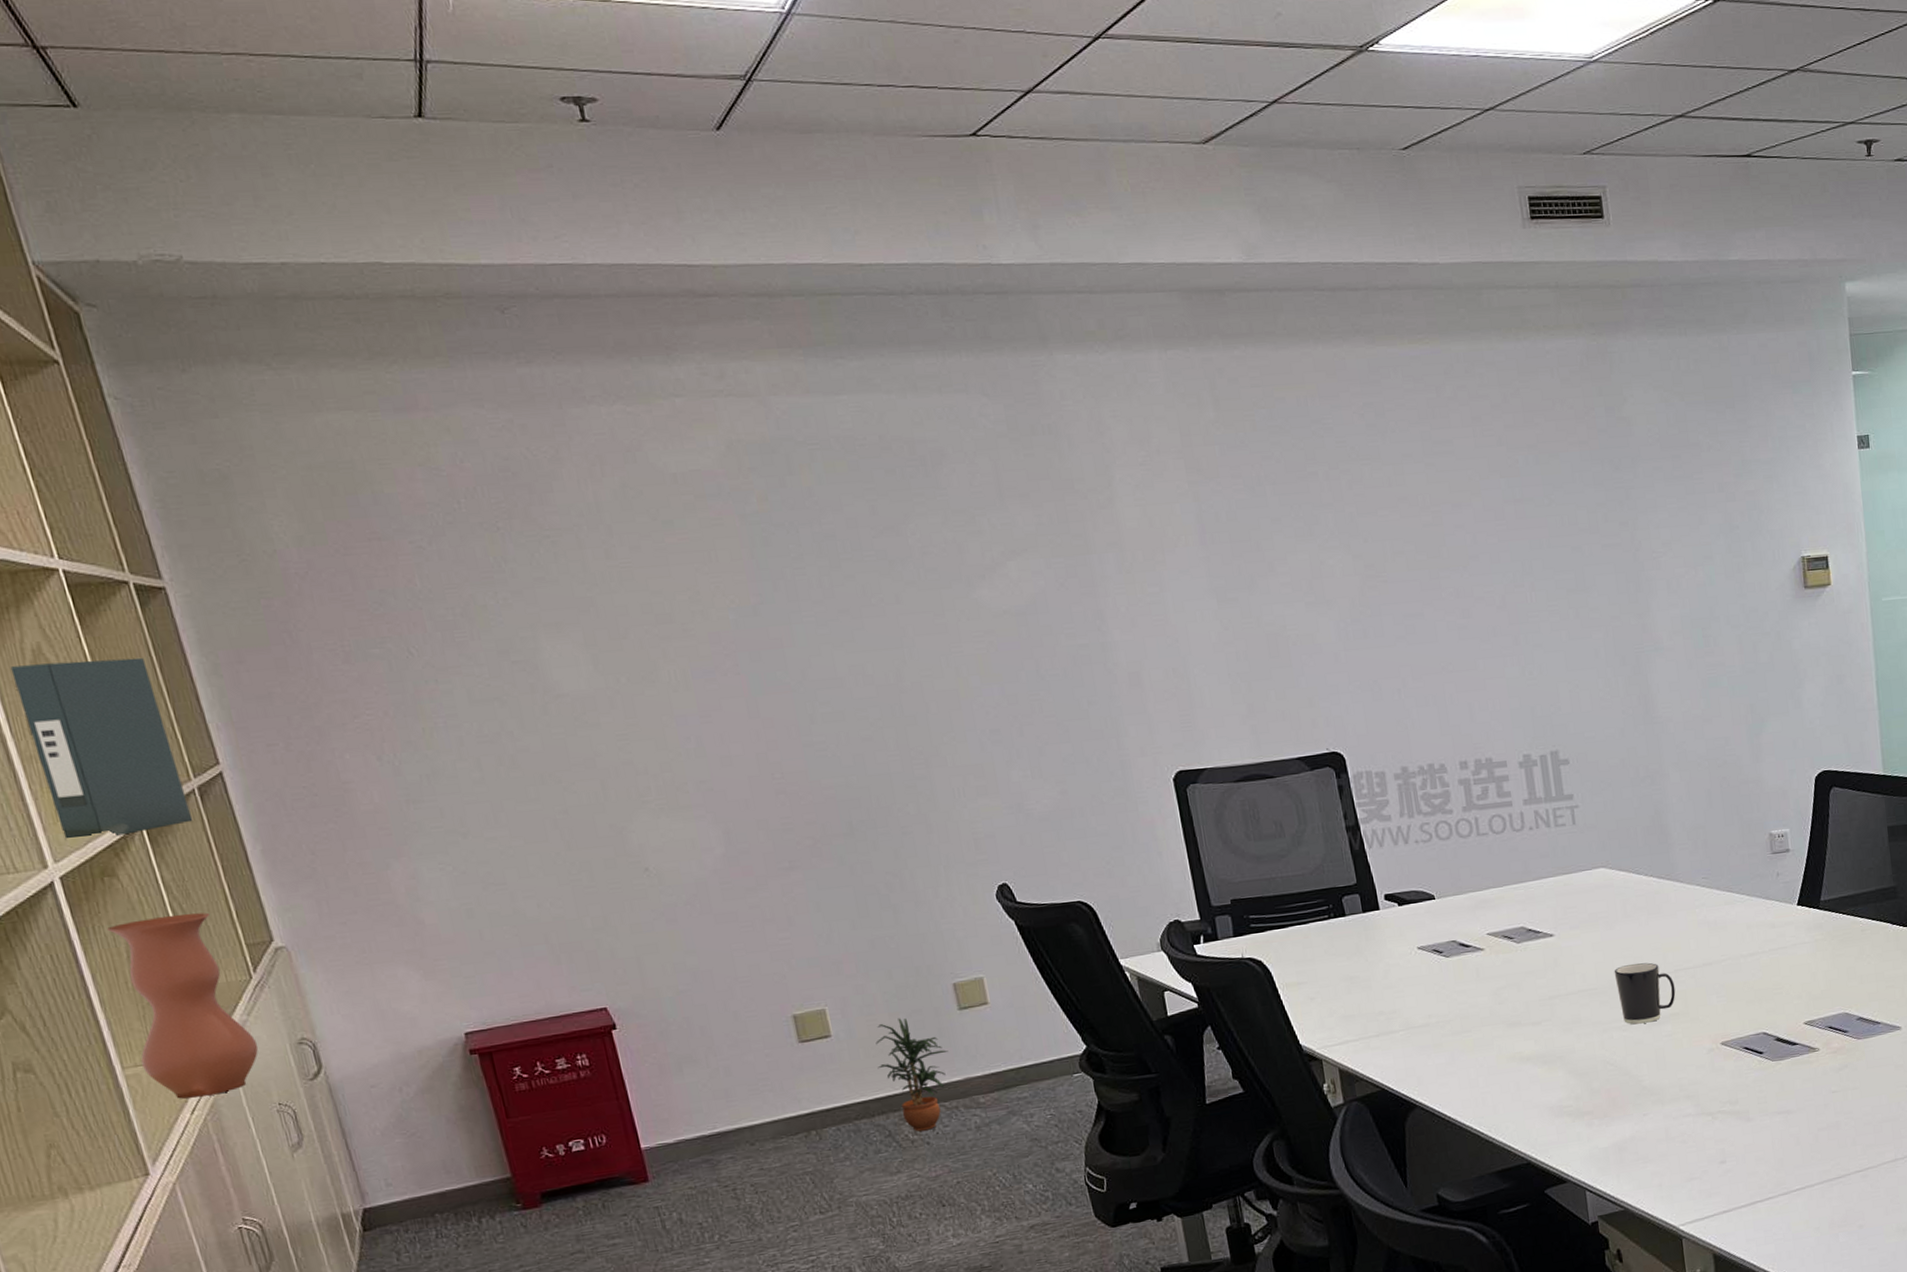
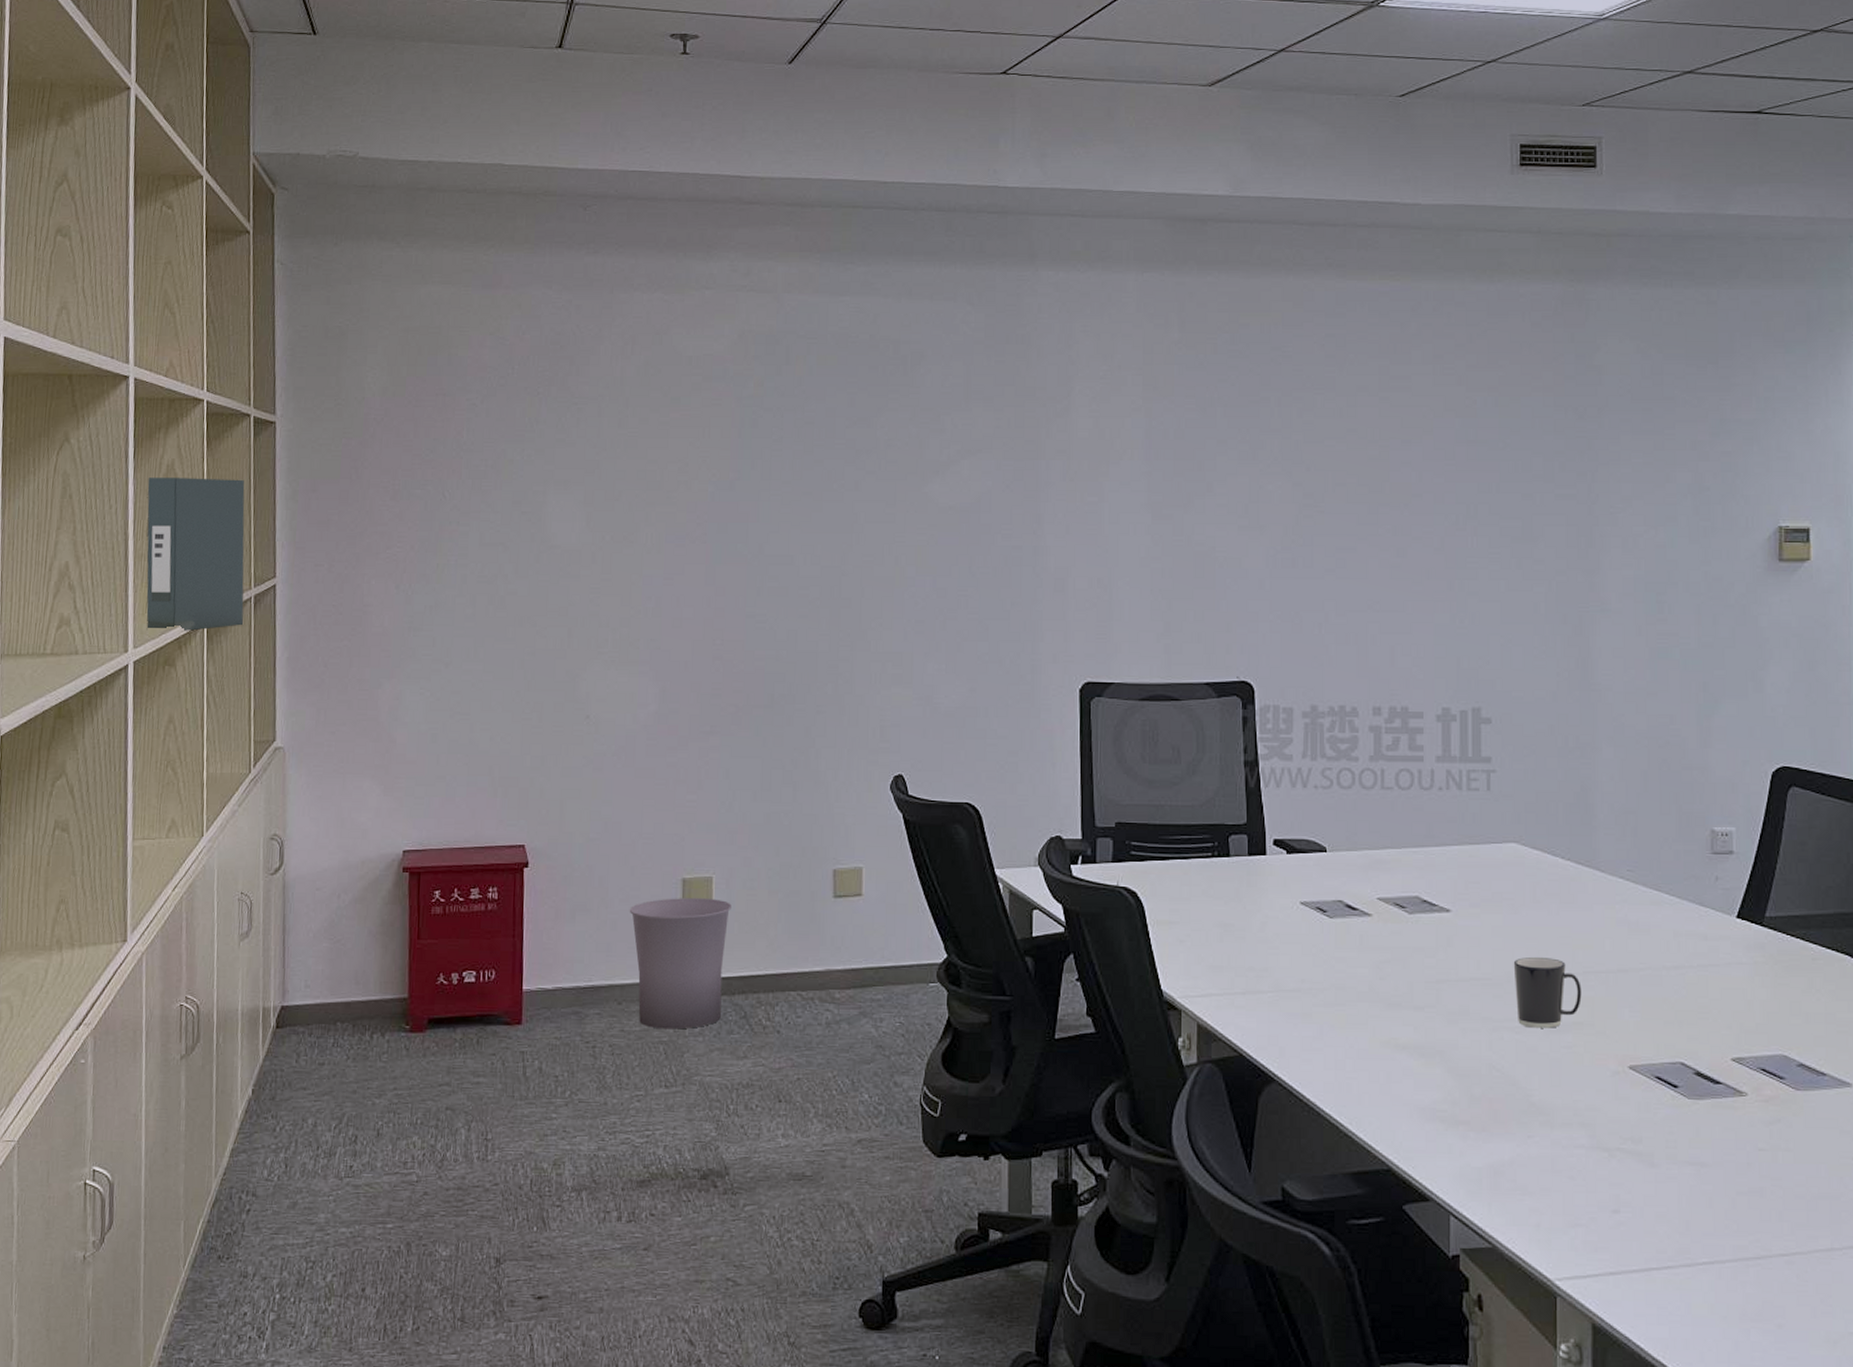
vase: present [107,912,259,1099] -> none [148,706,240,877]
waste bin: none [741,1029,865,1162] -> present [629,898,731,1030]
potted plant: present [875,1018,949,1132] -> none [747,897,816,1018]

